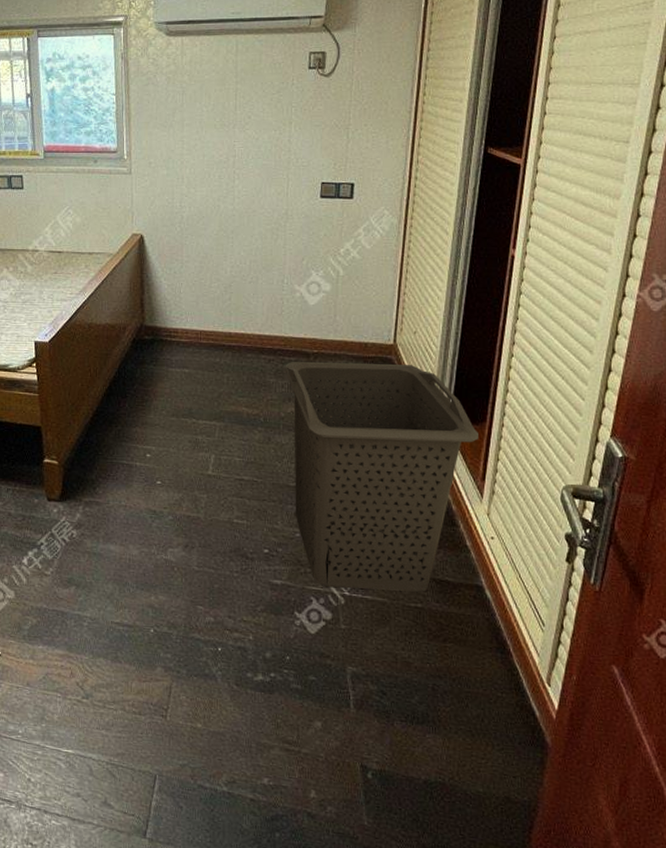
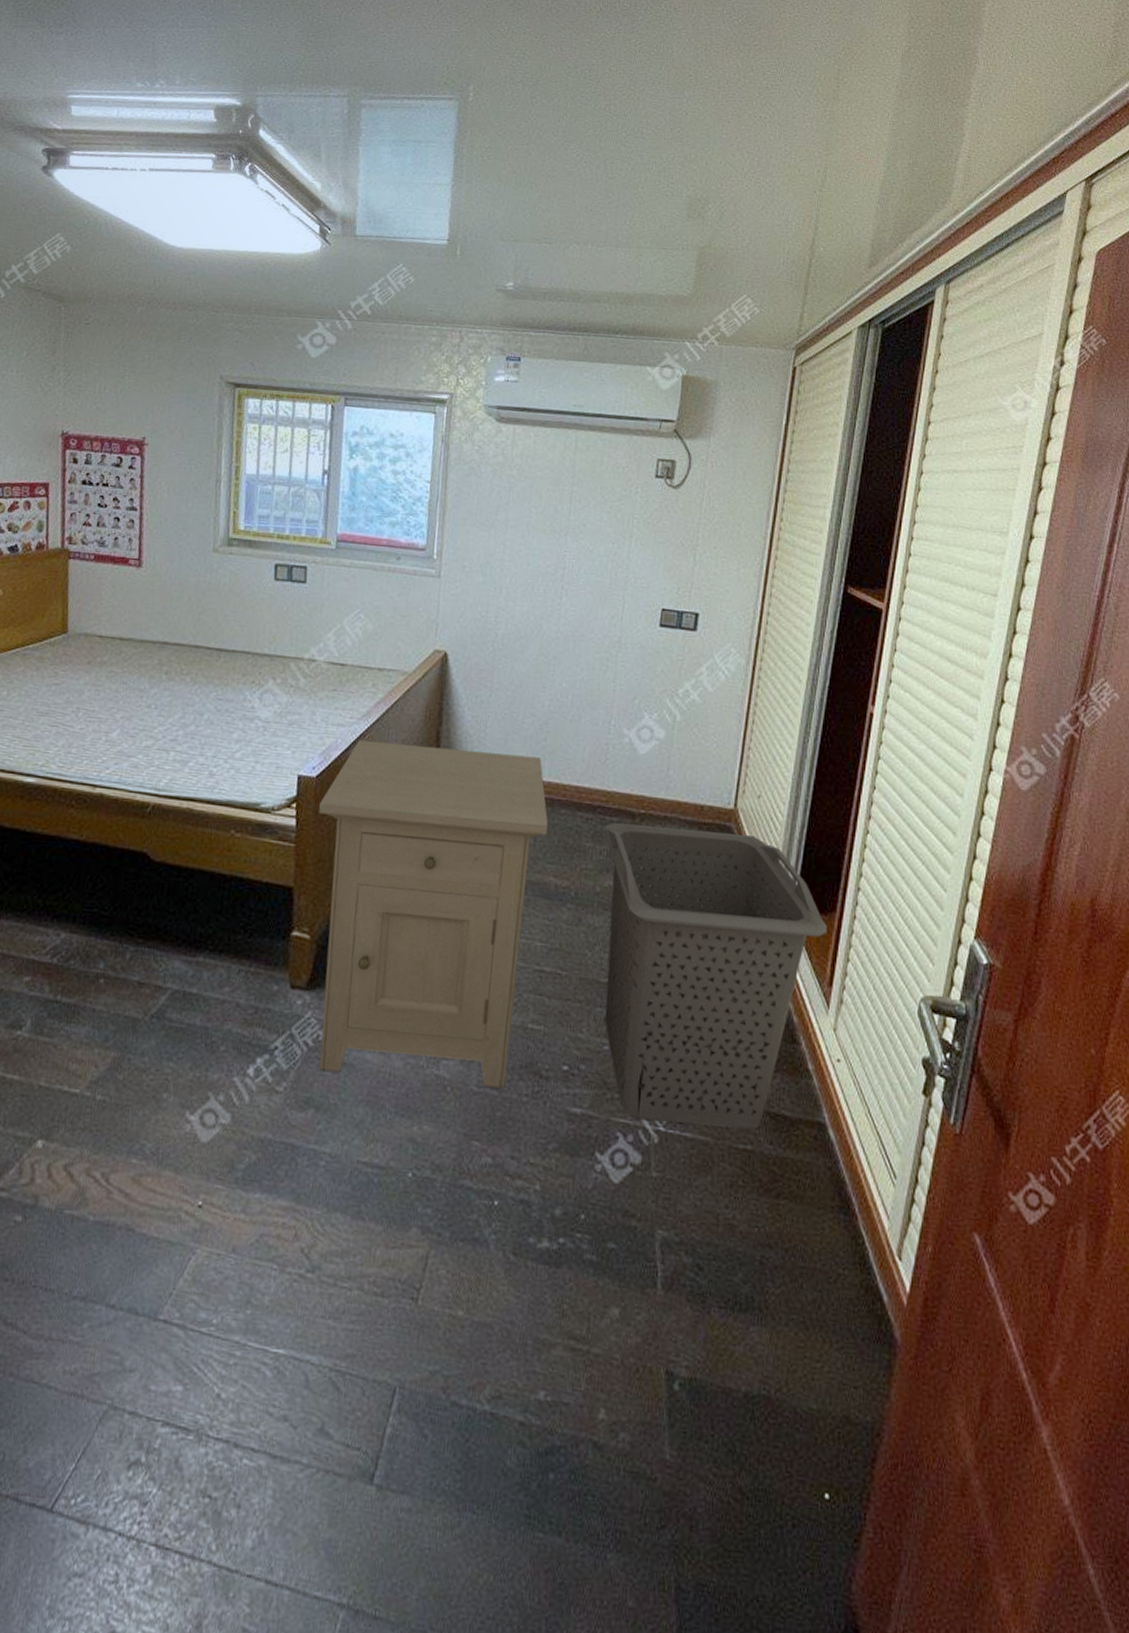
nightstand: none [54,311,238,567] -> present [319,740,548,1088]

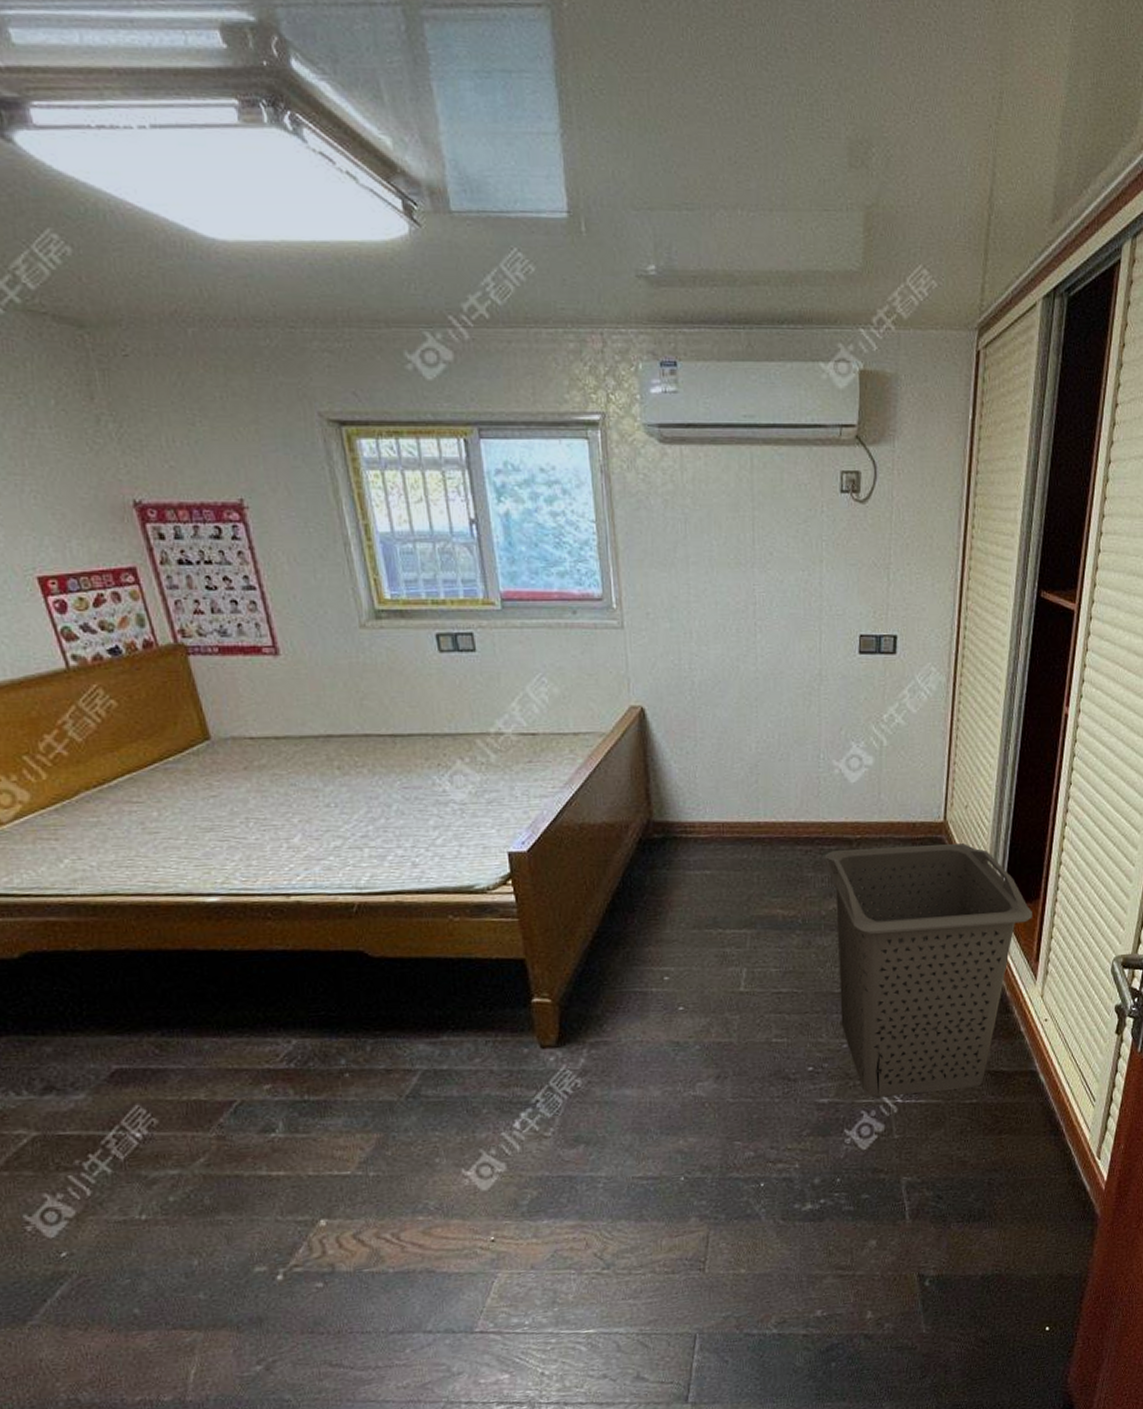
nightstand: present [319,740,548,1088] -> none [536,800,770,1112]

